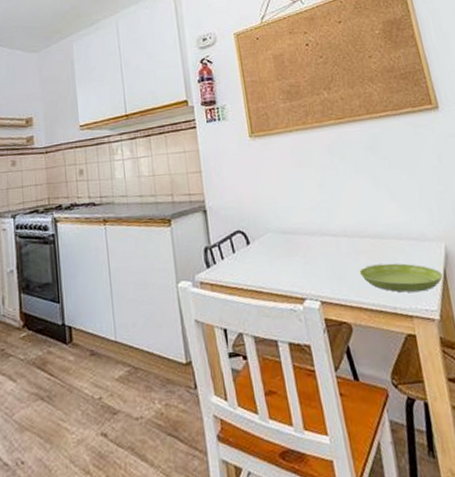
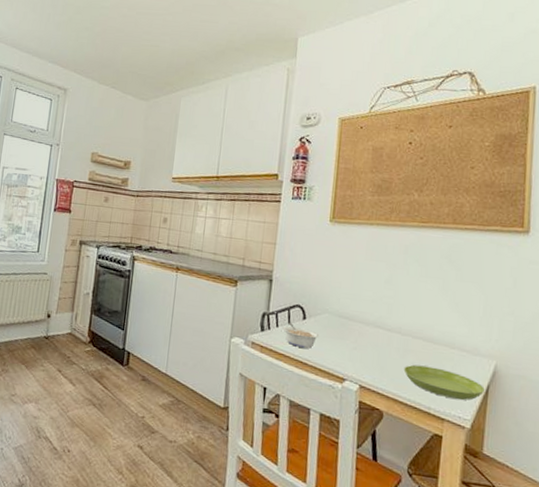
legume: none [228,251,268,276] -> present [282,322,320,349]

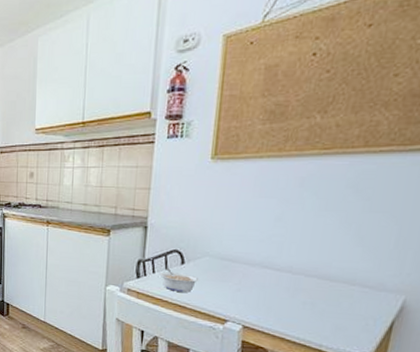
saucer: present [403,365,484,400] -> none [293,303,388,337]

